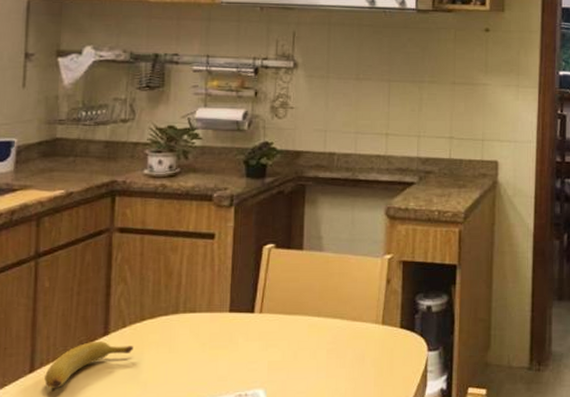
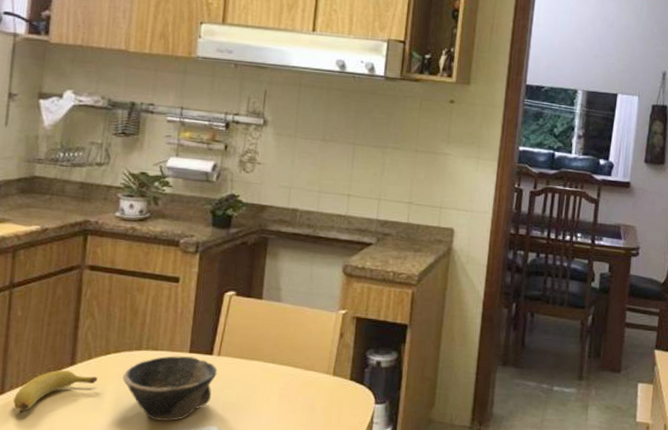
bowl: none [160,316,260,387] -> present [122,356,217,421]

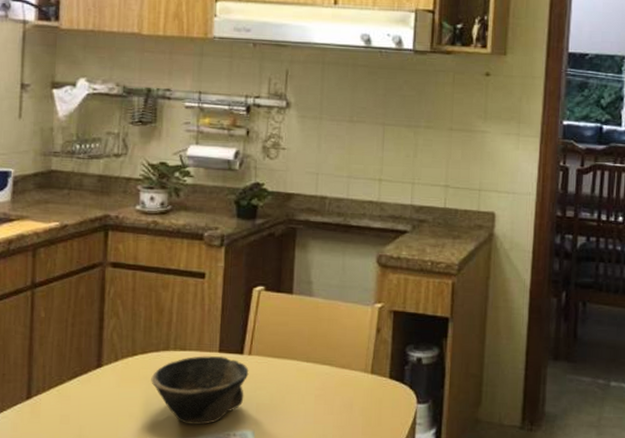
banana: present [13,370,98,412] -> none [41,373,125,417]

